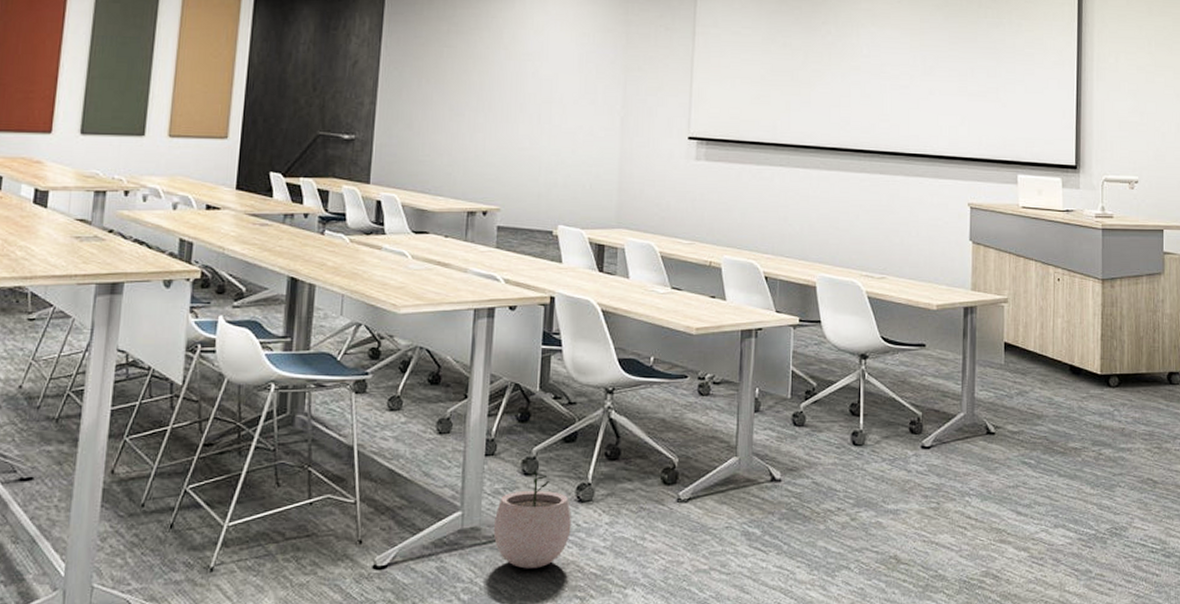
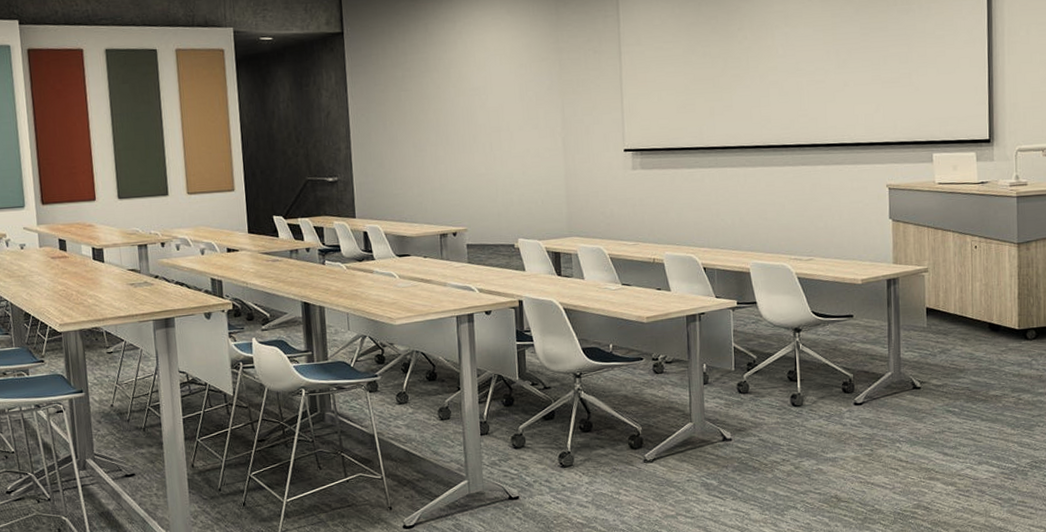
plant pot: present [493,470,571,569] -> none [494,444,558,522]

